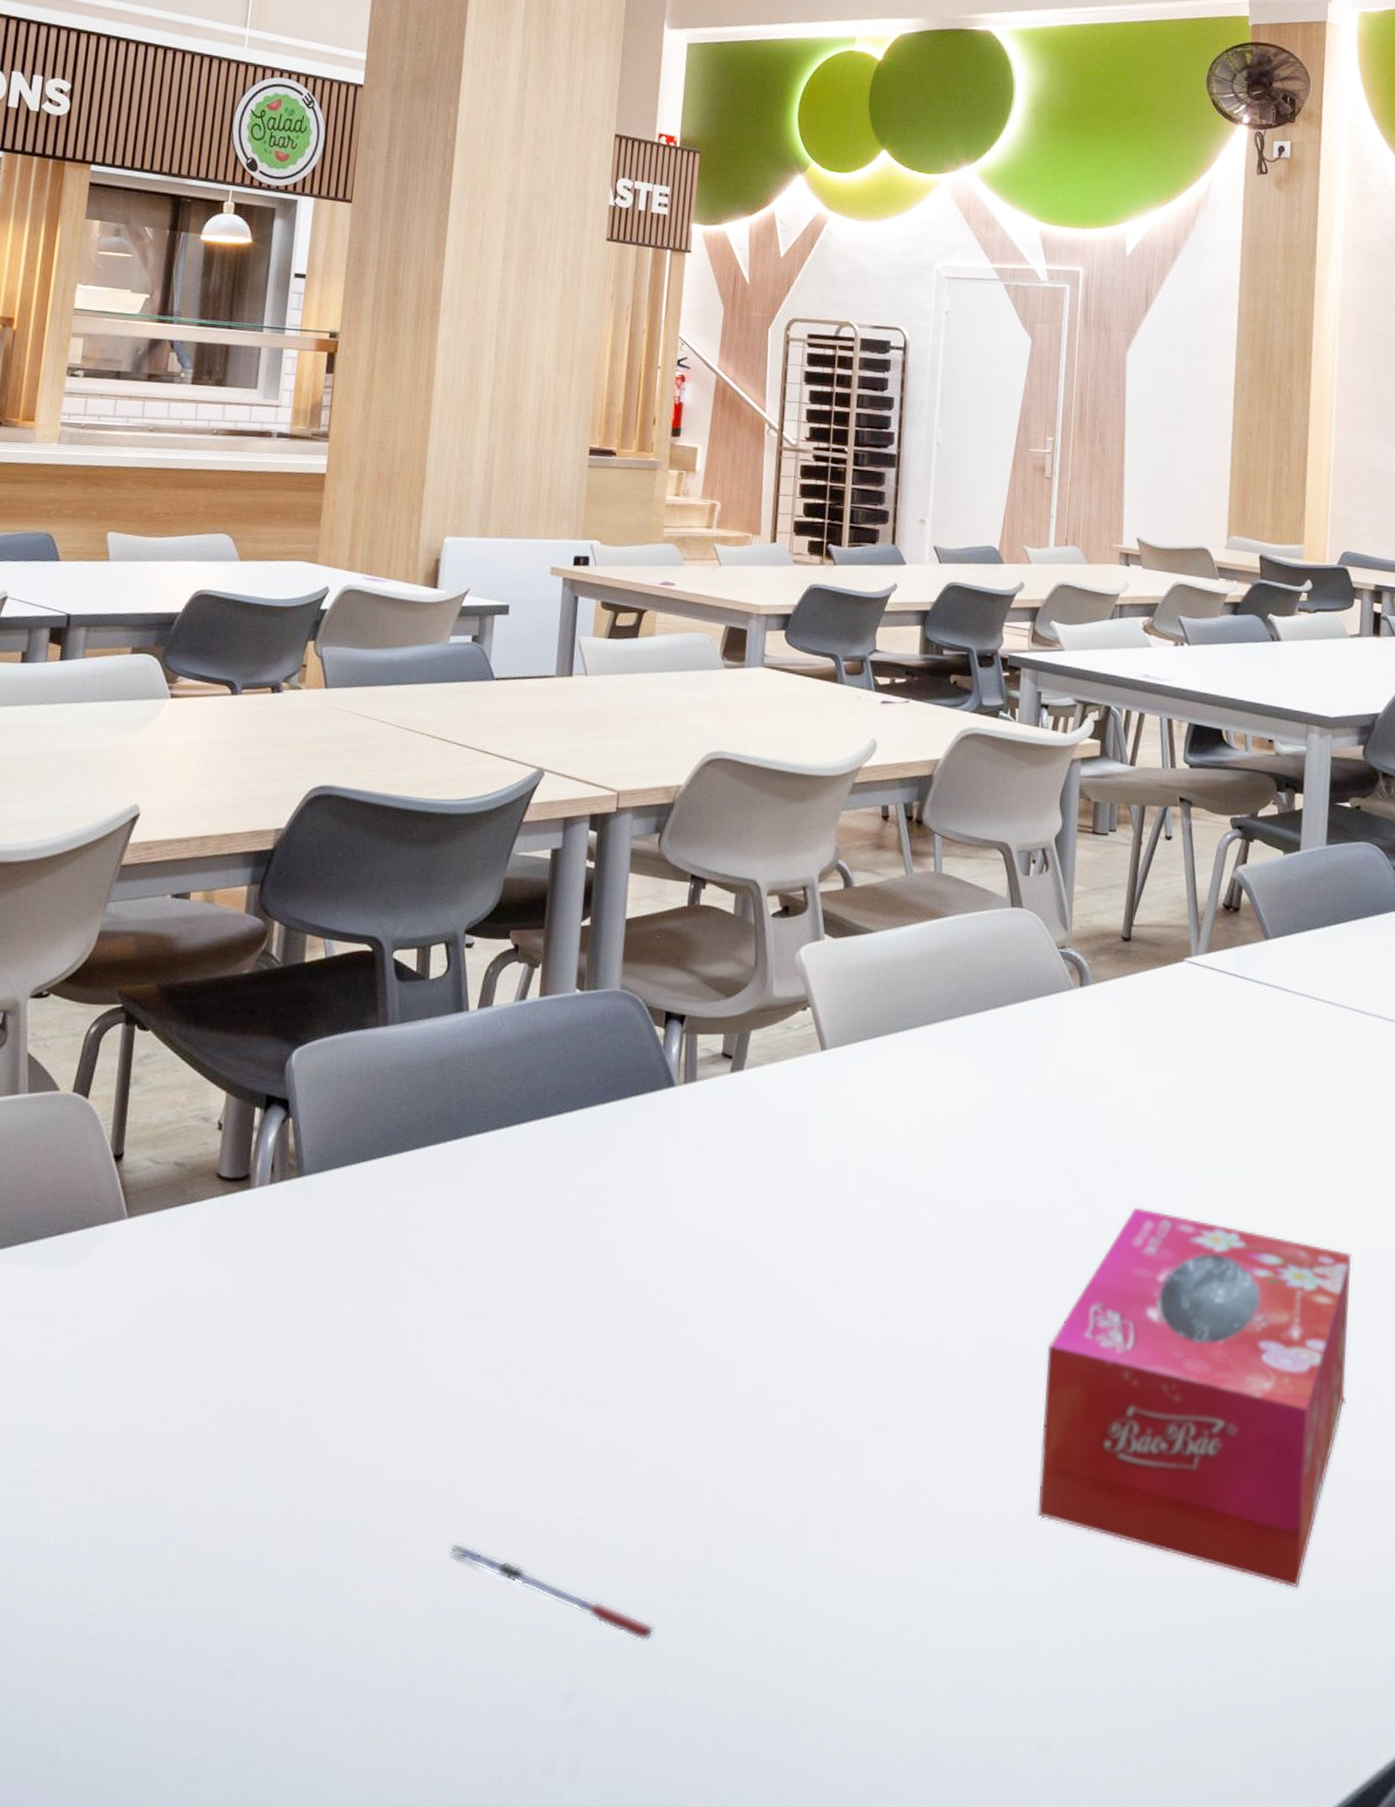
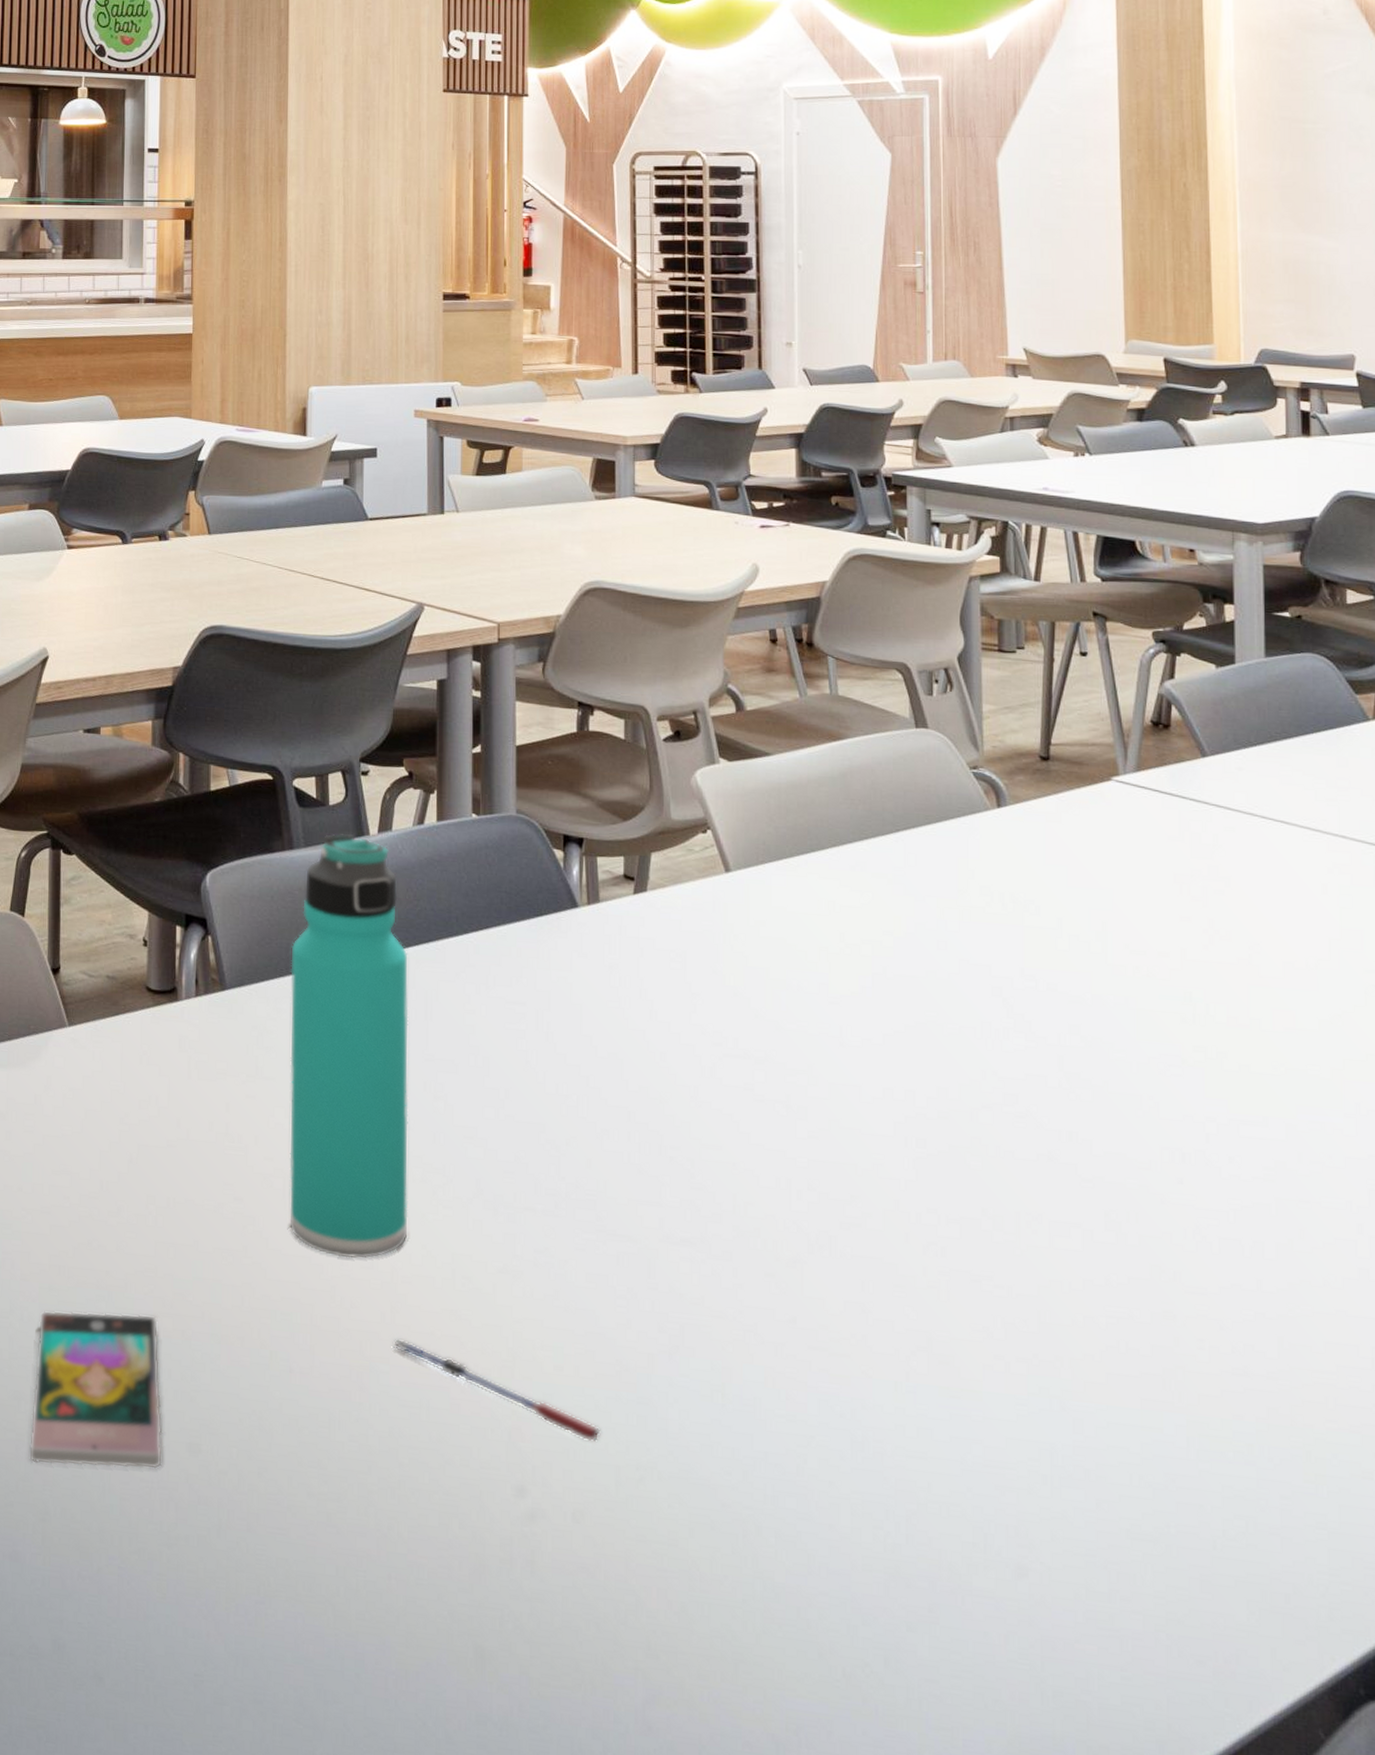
smartphone: none [42,1530,200,1703] -> present [28,1310,163,1470]
thermos bottle: none [350,1008,499,1460] -> present [289,833,409,1259]
tissue box: present [1037,1207,1352,1587] -> none [991,1031,1333,1429]

